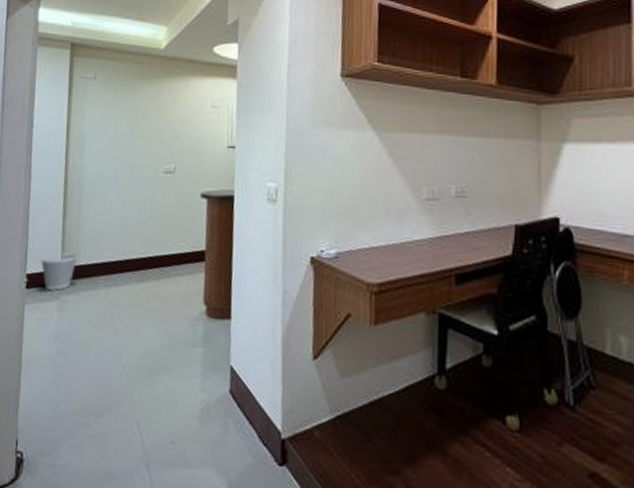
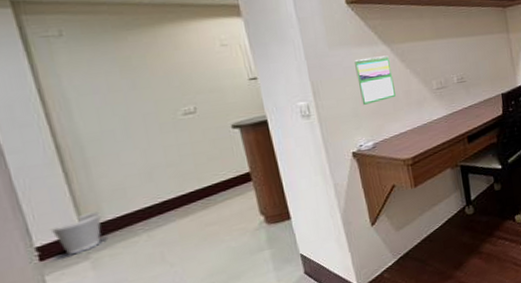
calendar: none [334,143,376,202] -> present [354,55,396,106]

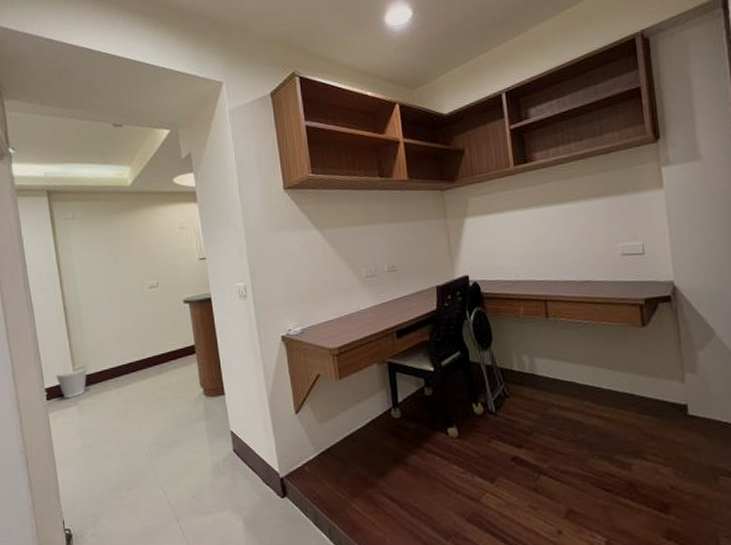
calendar: present [354,55,396,106] -> none [288,240,325,290]

